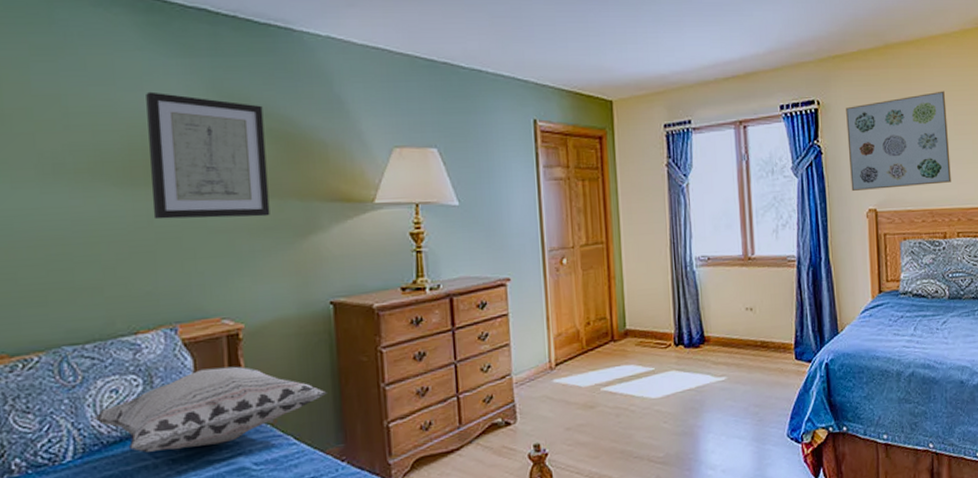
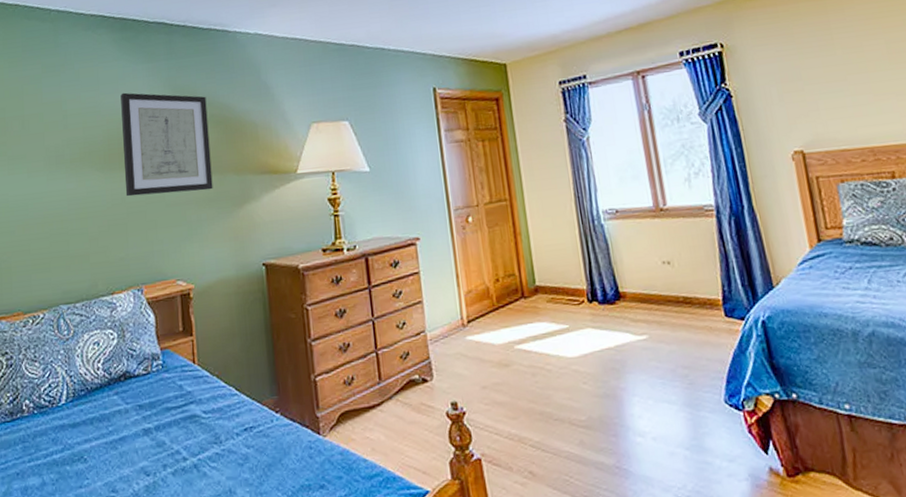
decorative pillow: present [94,366,327,452] -> none [82,322,262,398]
wall art: present [846,91,951,191] -> none [754,19,893,133]

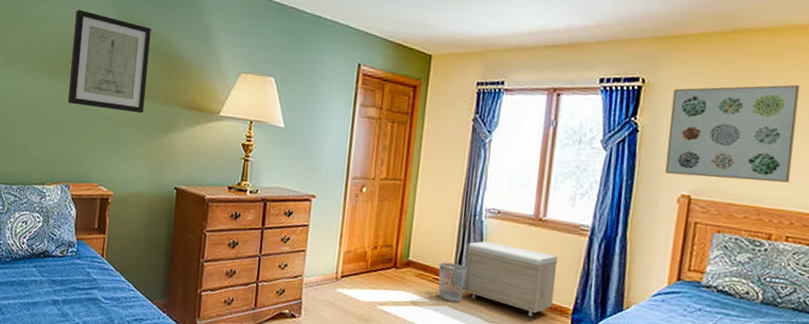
wastebasket: none [569,277,604,322] -> present [438,262,468,302]
storage bench: none [594,244,701,318] -> present [463,241,558,317]
wall art: none [754,19,893,133] -> present [665,84,800,183]

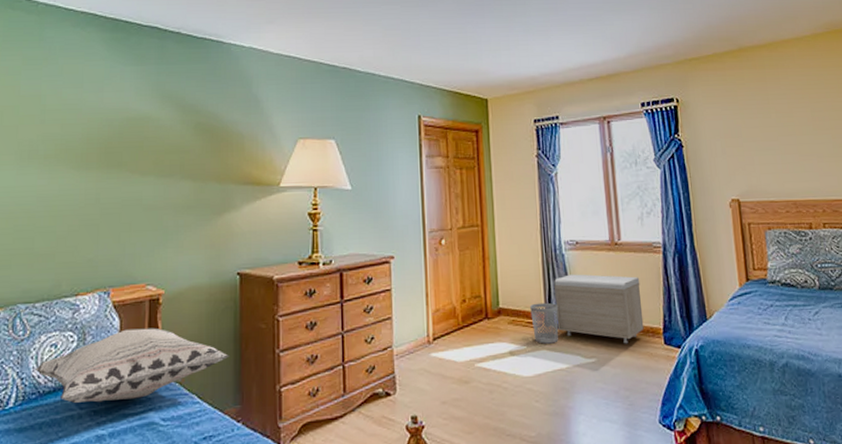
decorative pillow: none [10,219,161,277] -> present [35,328,229,403]
wall art: present [67,9,151,114] -> none [100,92,194,198]
wall art: present [665,84,800,183] -> none [704,89,813,182]

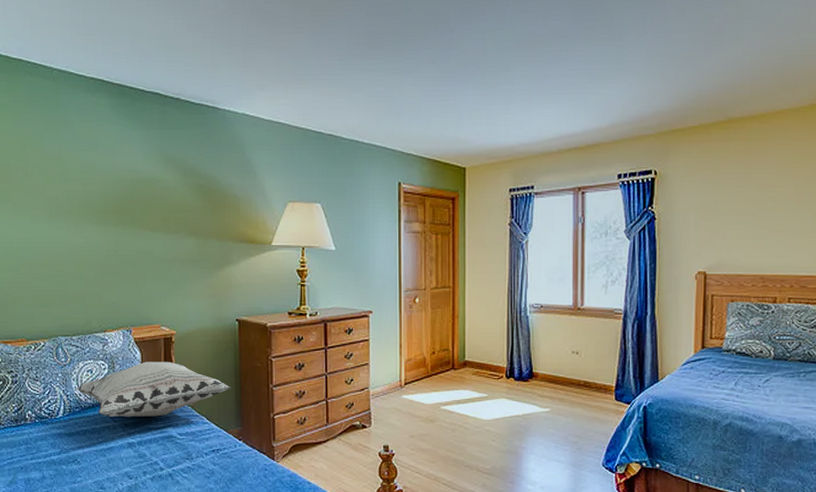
wastebasket: present [530,302,559,344] -> none [493,358,519,393]
storage bench: present [554,274,644,344] -> none [517,334,598,398]

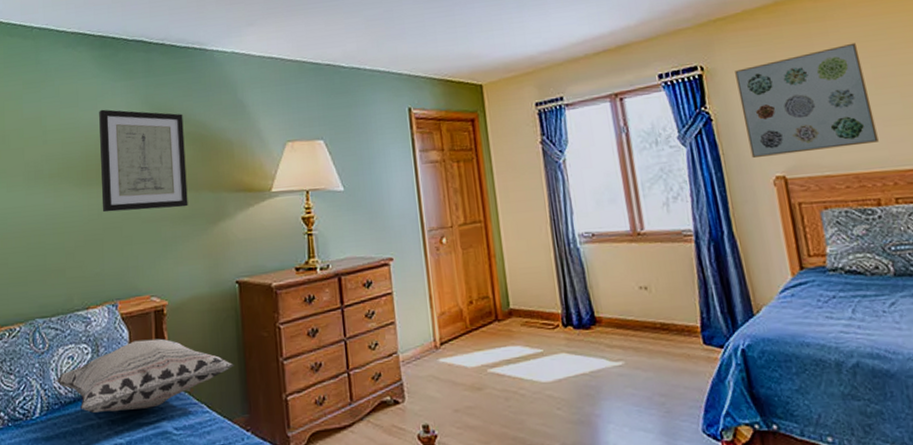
wall art: none [116,155,197,252] -> present [99,109,188,213]
wall art: none [682,163,788,254] -> present [735,42,879,158]

